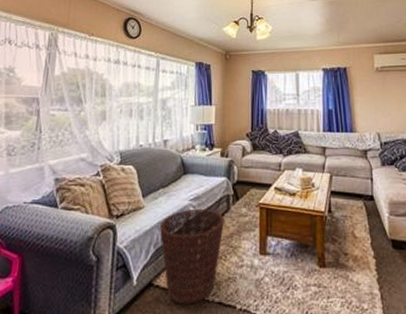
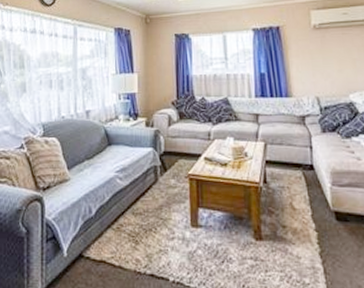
basket: present [160,208,224,304] -> none [87,180,153,276]

